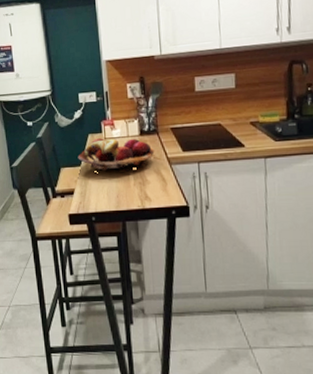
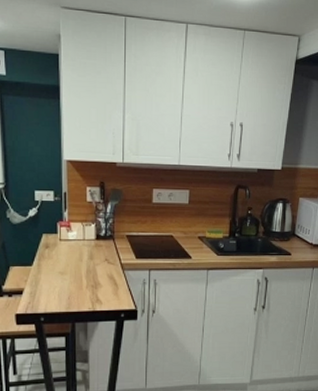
fruit basket: present [78,138,155,172] -> none [29,239,109,274]

